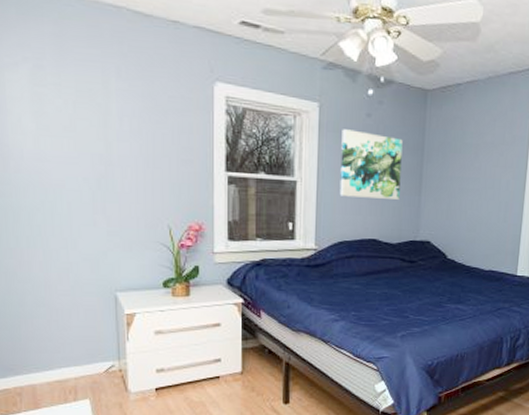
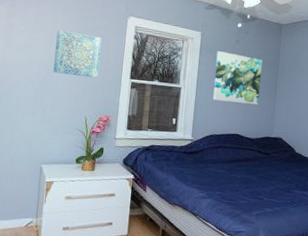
wall art: none [112,103,180,172] -> present [53,30,102,78]

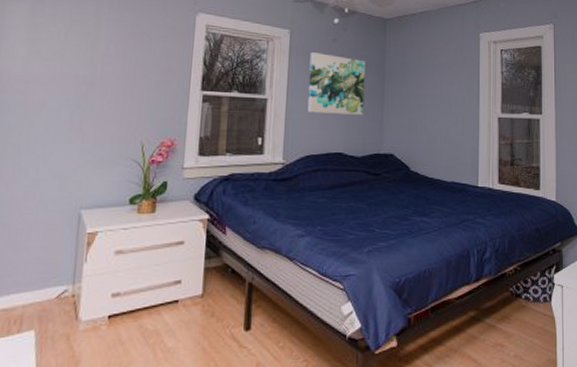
wall art: present [53,30,102,78] -> none [96,31,162,92]

